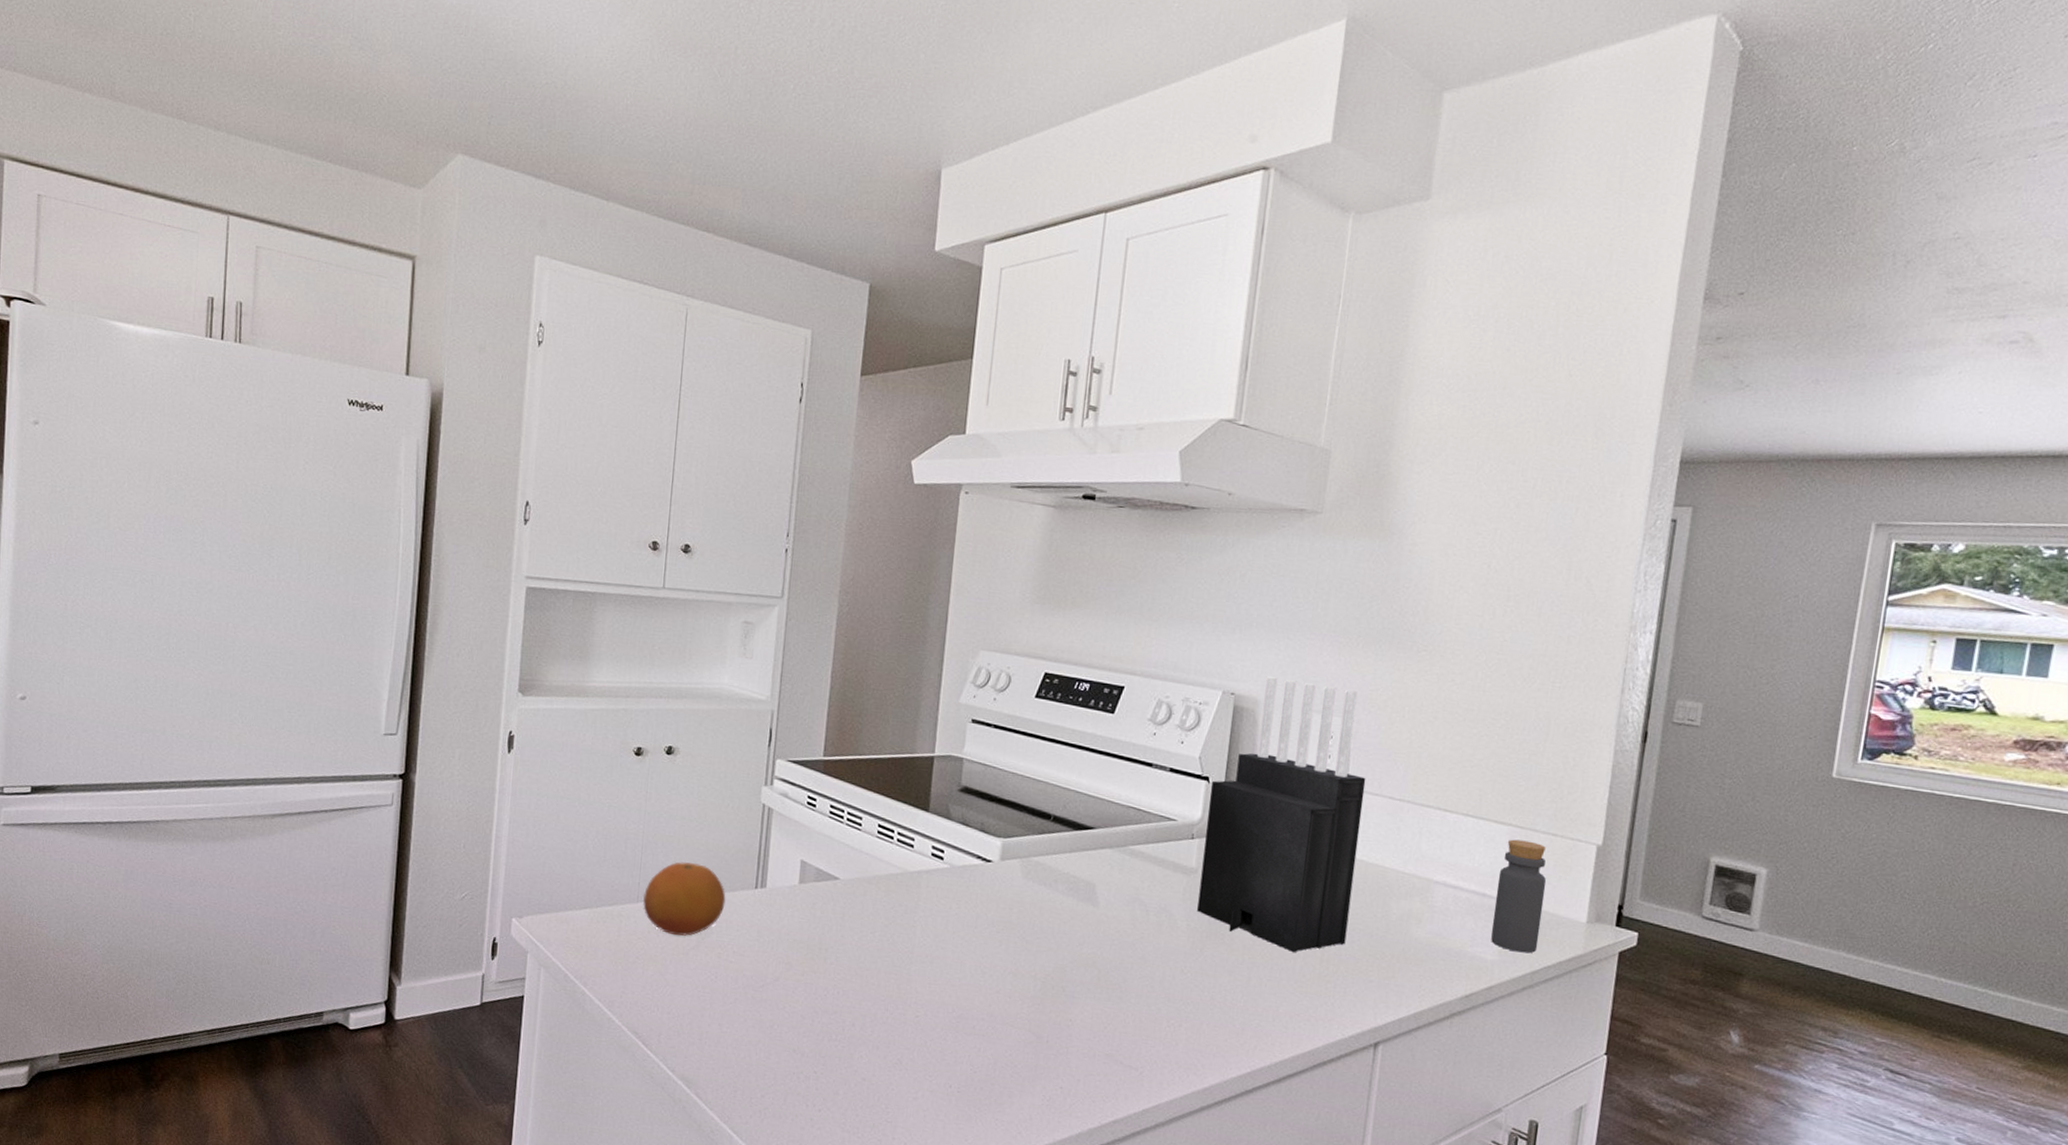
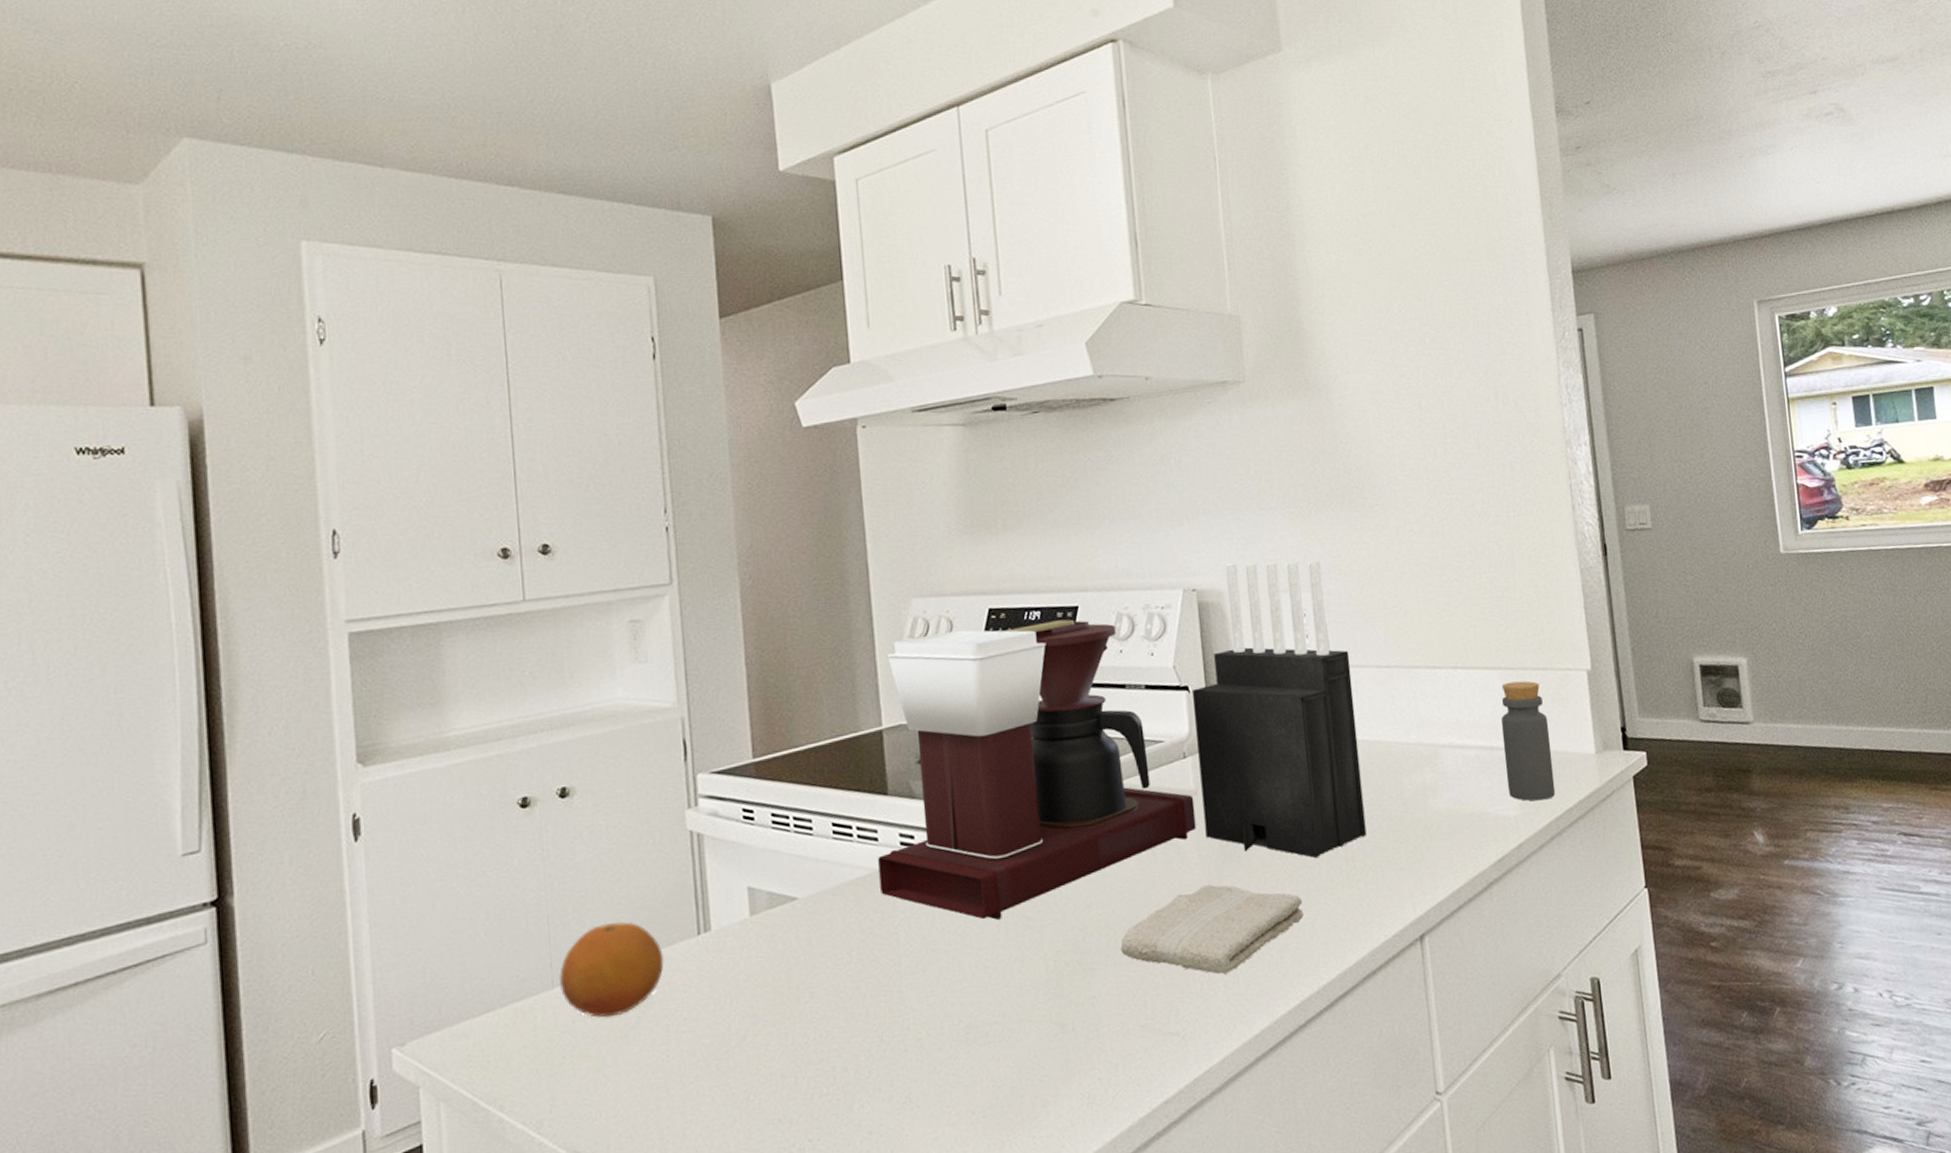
coffee maker: none [908,684,1193,936] -> present [878,619,1197,920]
washcloth: none [1101,951,1272,1031] -> present [1120,884,1303,974]

